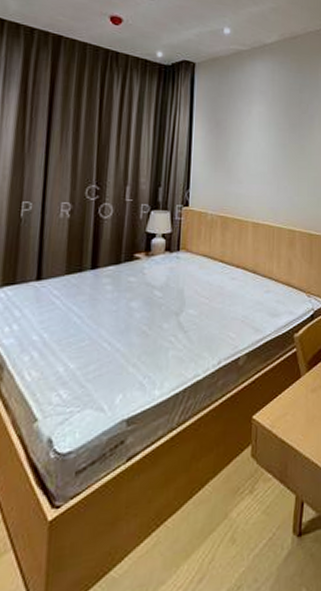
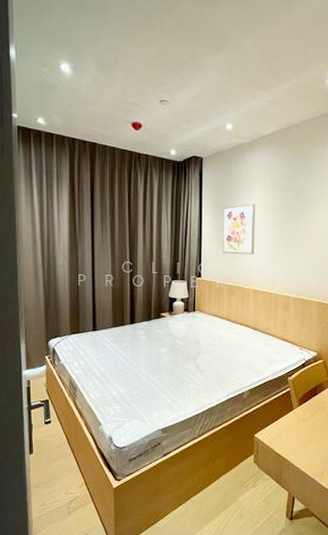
wall art: none [215,119,256,179] -> present [222,204,256,255]

